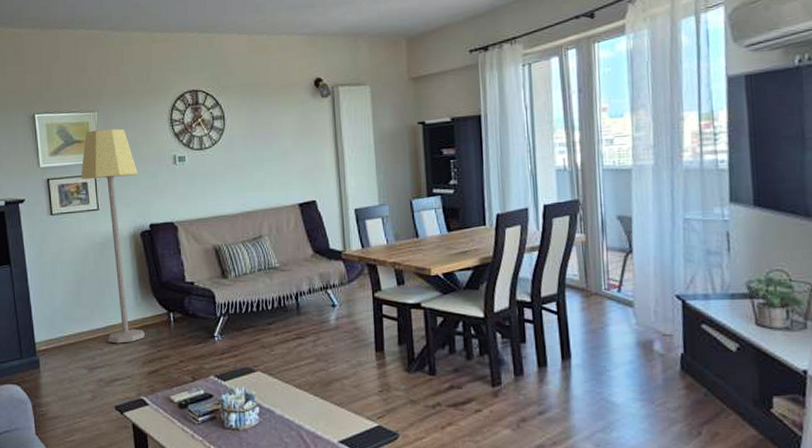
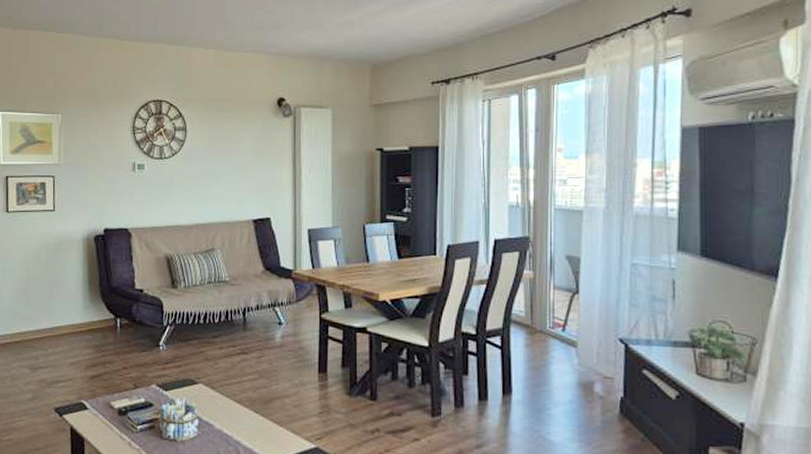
lamp: present [80,128,145,344] -> none [39,132,97,346]

